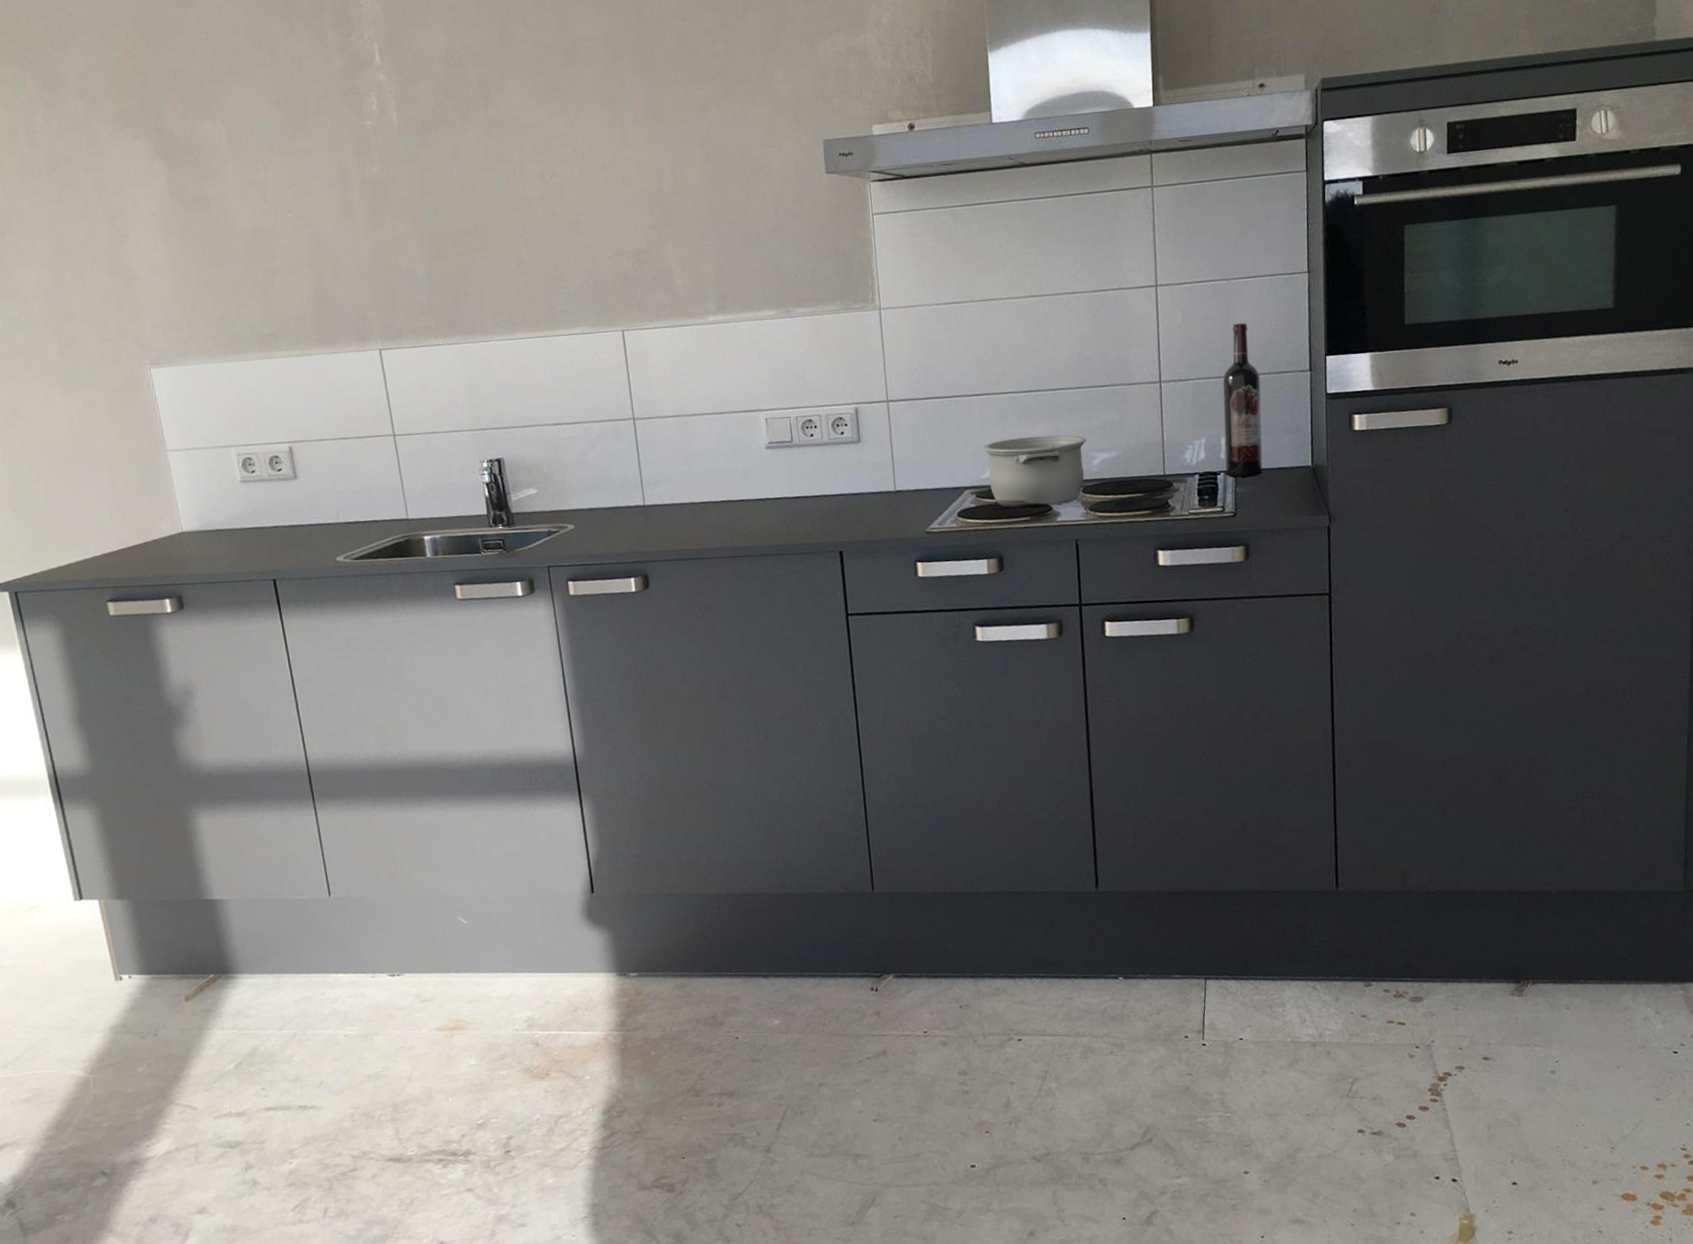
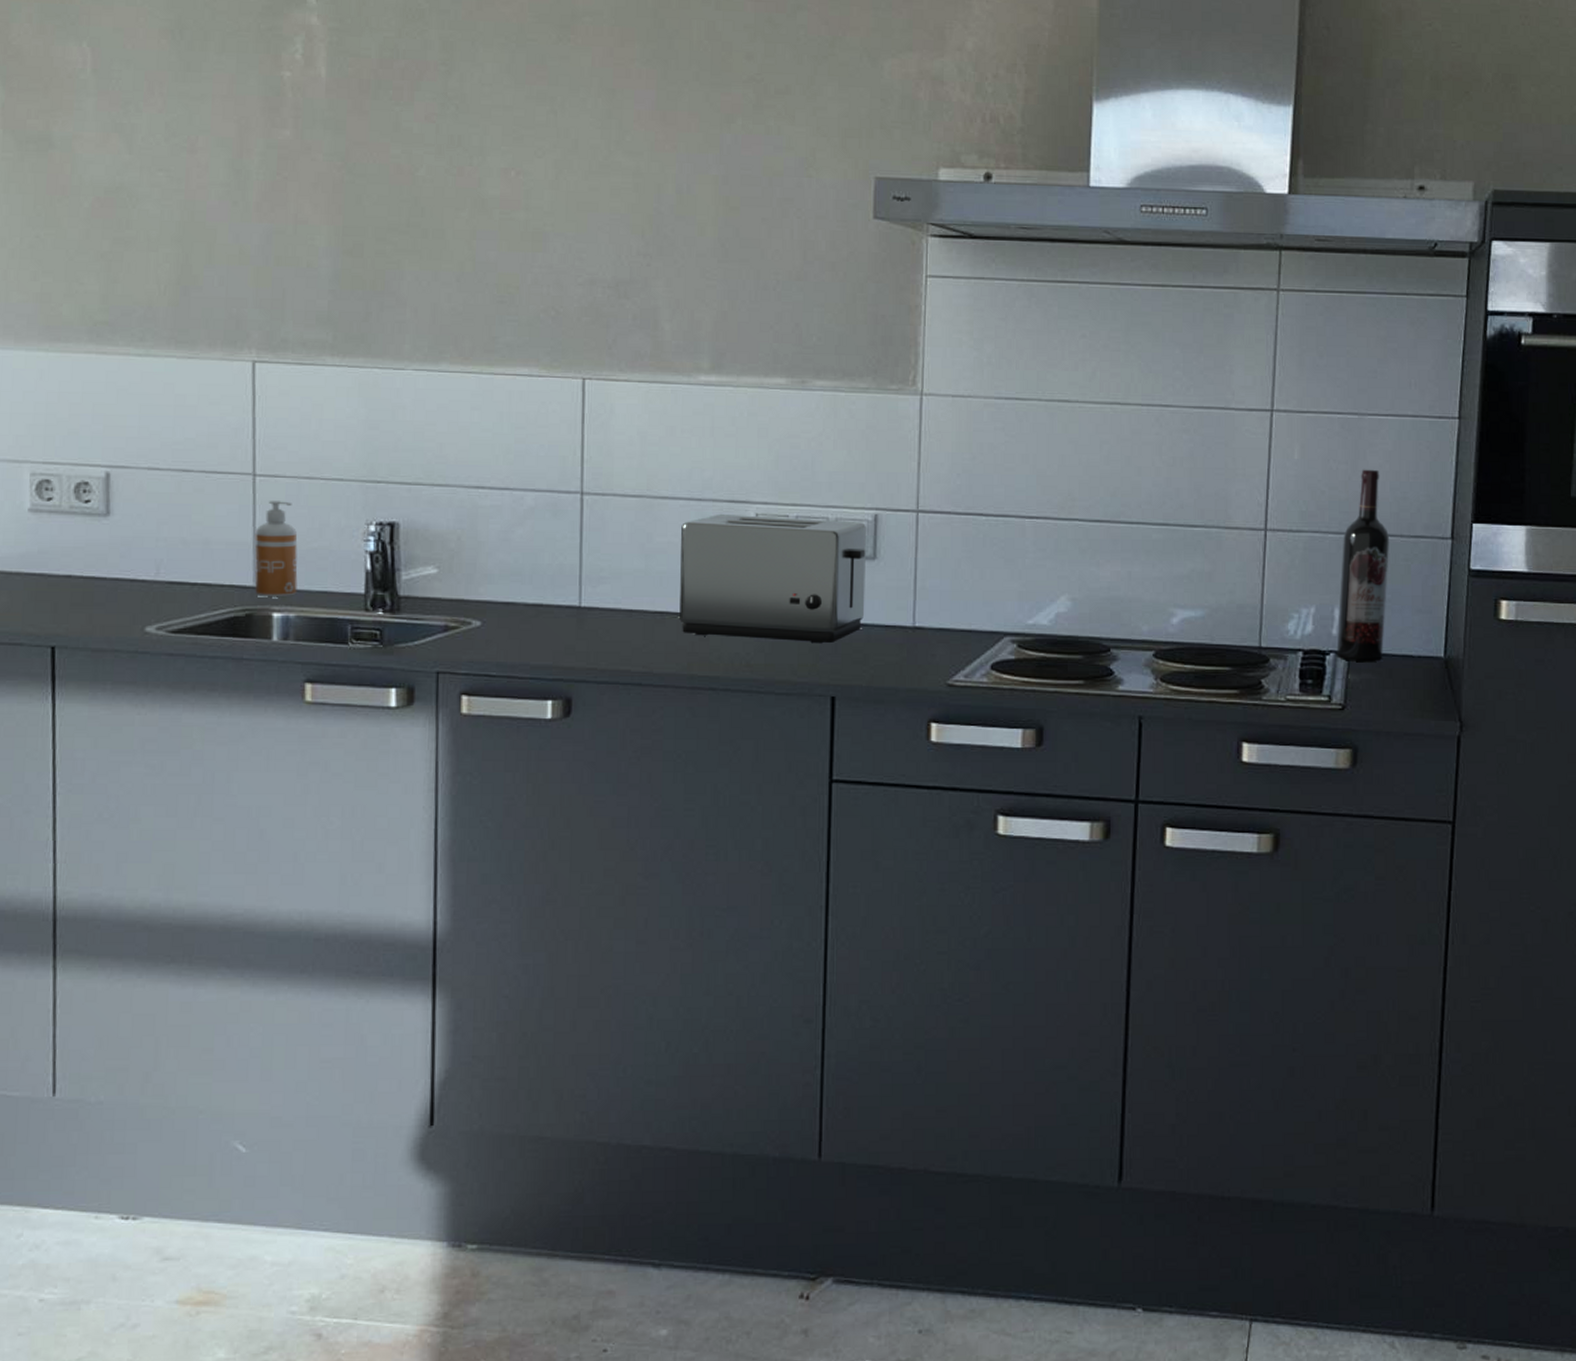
soap dispenser: none [401,452,439,526] -> present [254,500,298,598]
toaster: none [711,415,857,517] -> present [679,513,867,644]
cooking pot: present [982,435,1087,508] -> none [1032,578,1167,670]

